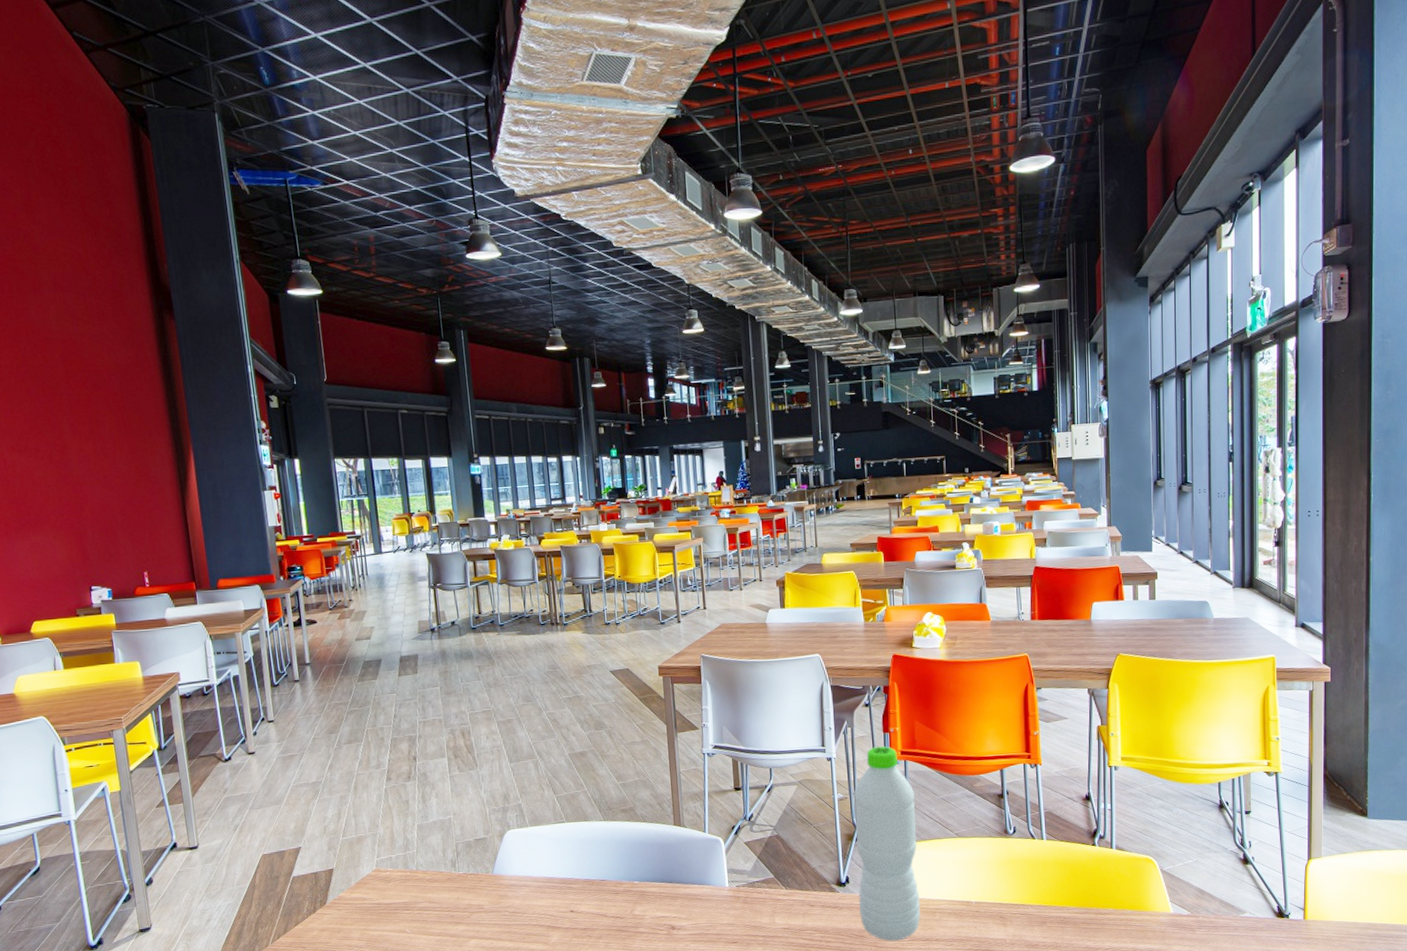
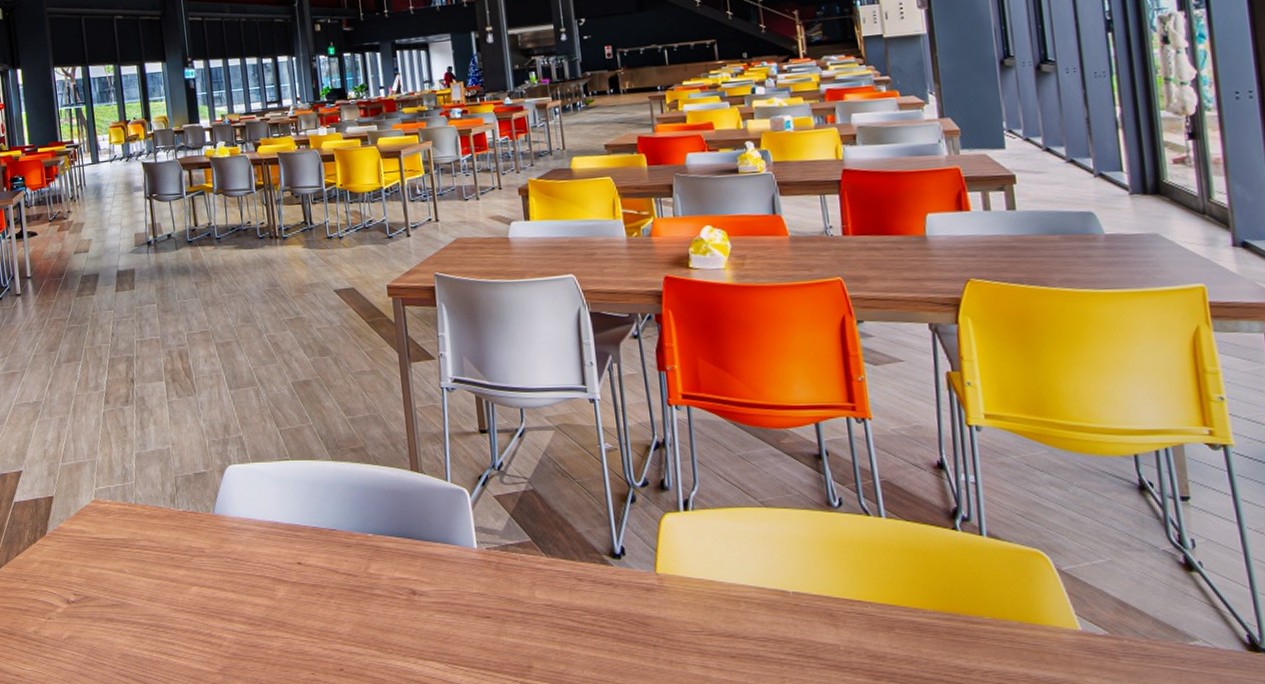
water bottle: present [853,746,921,941] -> none [624,388,721,634]

